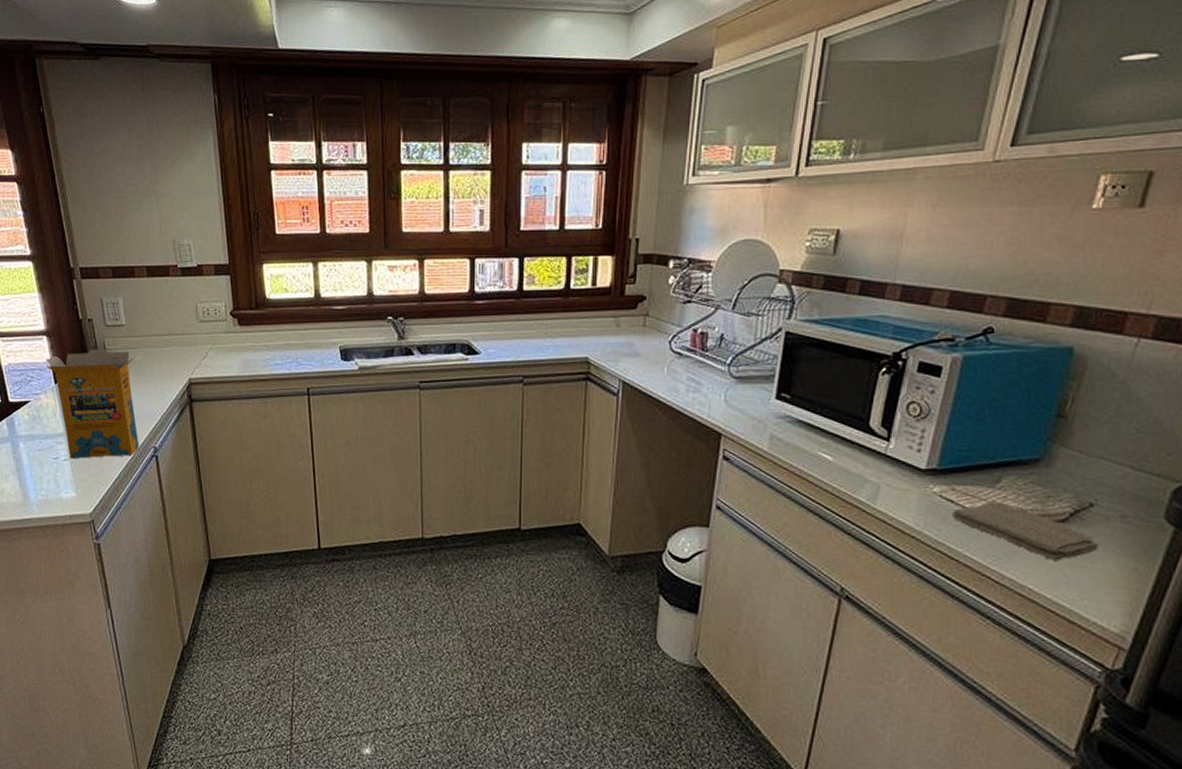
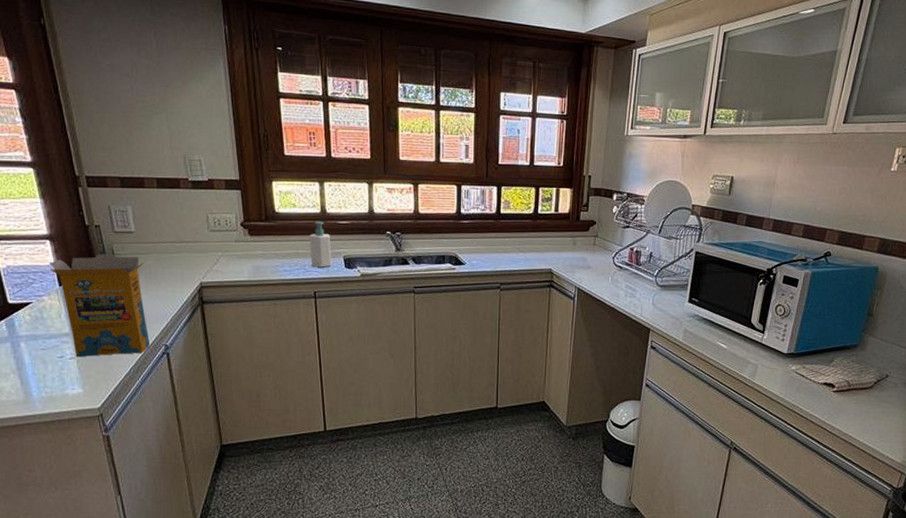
soap bottle: none [302,308,327,360] -> present [310,222,332,267]
washcloth: present [952,501,1099,562] -> none [803,375,891,416]

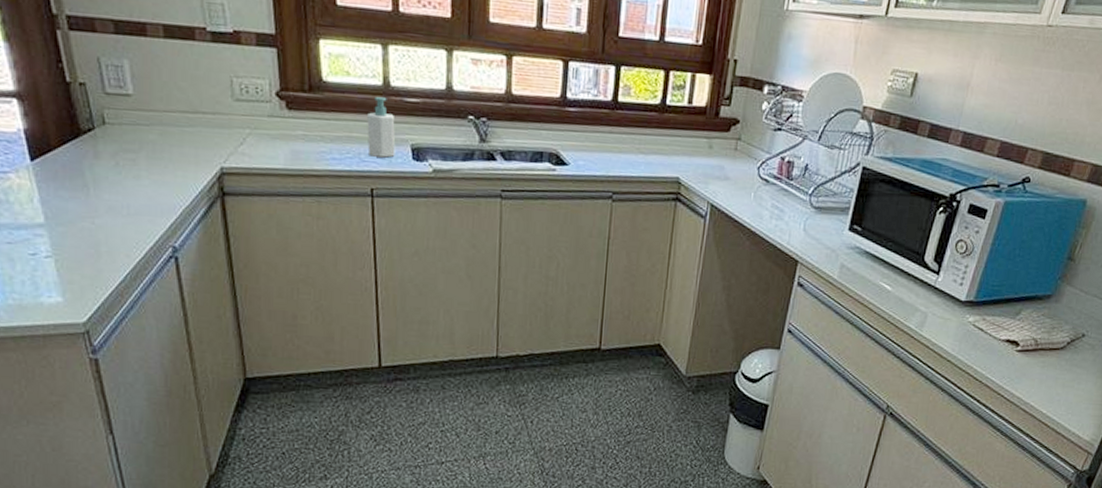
cereal box: present [49,254,151,358] -> none [17,121,154,256]

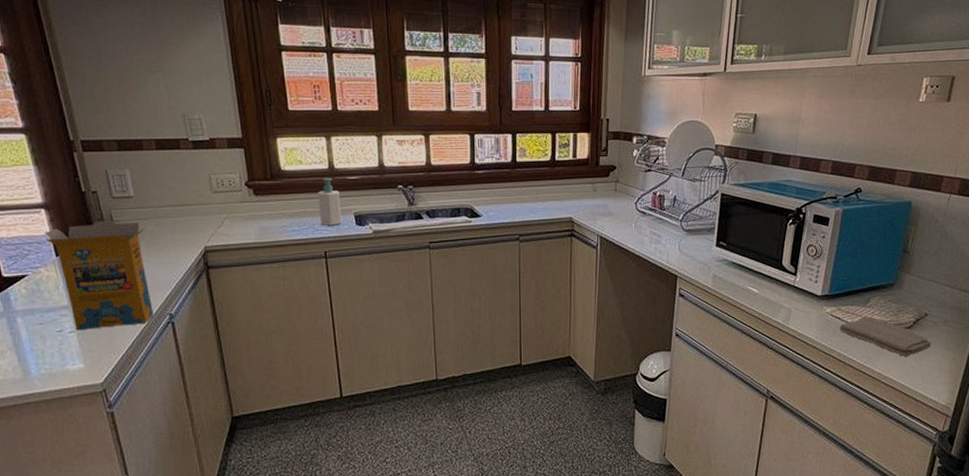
cereal box: none [17,121,154,256] -> present [45,221,154,331]
washcloth: none [981,331,1085,383] -> present [839,316,932,358]

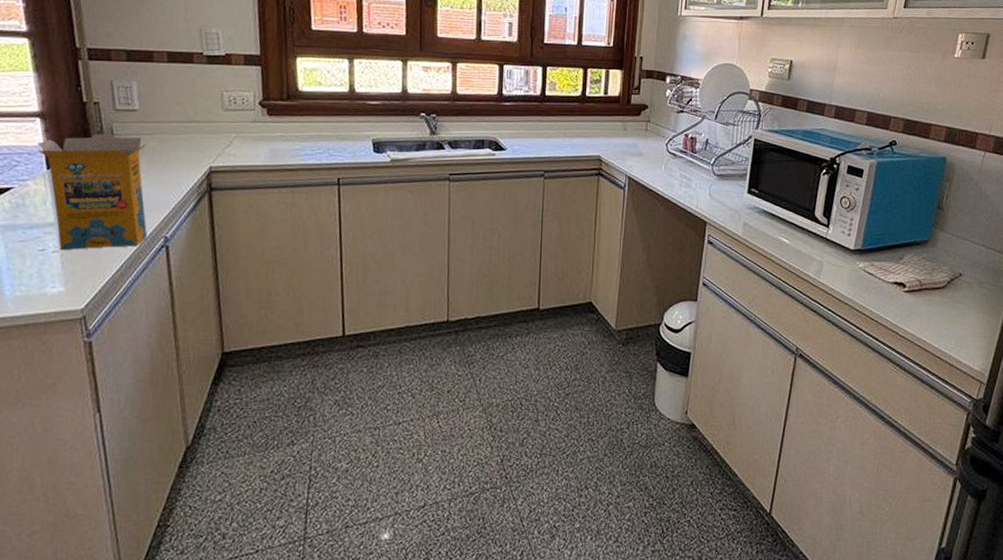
soap bottle: present [318,178,342,226] -> none [335,102,359,152]
washcloth: present [839,316,932,358] -> none [872,274,966,319]

